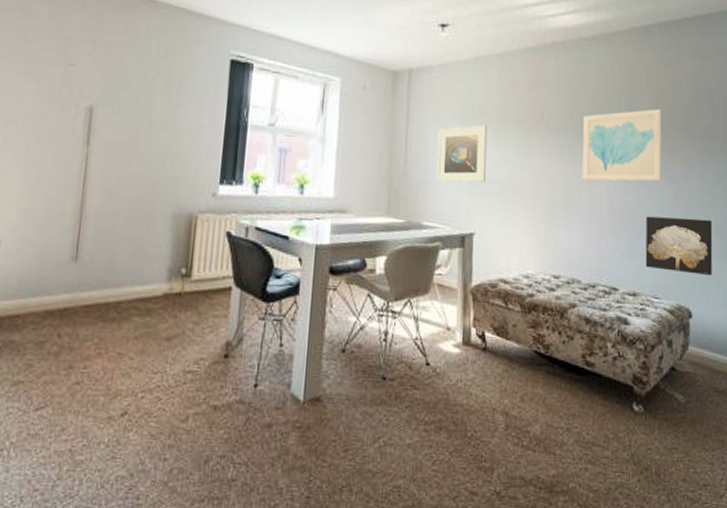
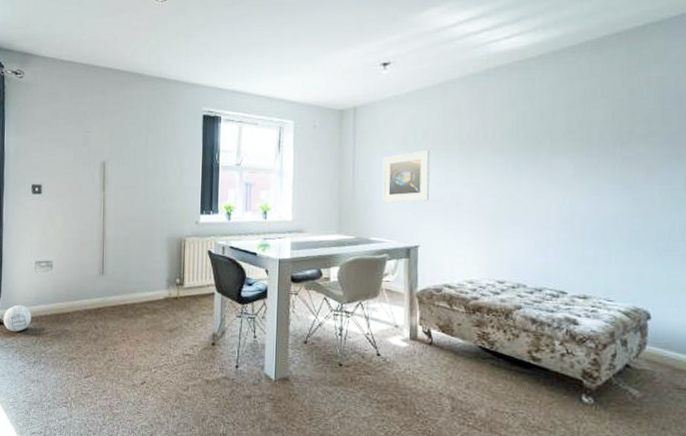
wall art: present [582,108,662,182] -> none [528,118,619,194]
wall art: present [645,216,713,275] -> none [597,224,678,279]

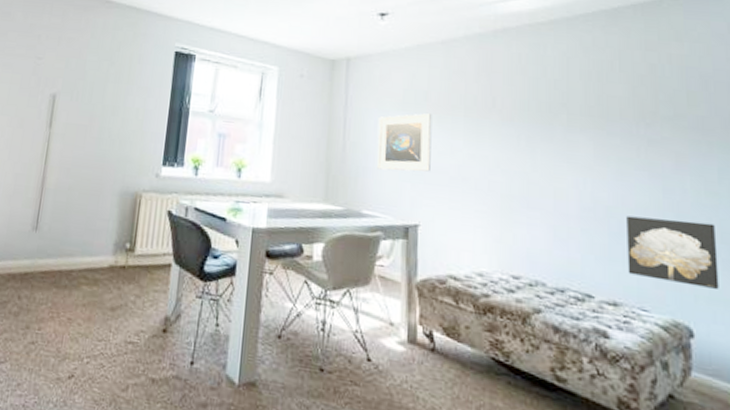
wall art: none [597,224,678,279] -> present [626,215,719,289]

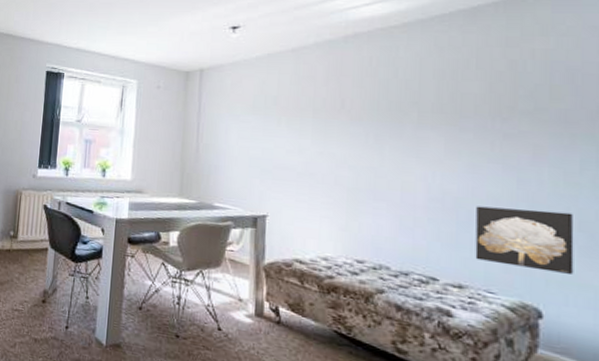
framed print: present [377,112,432,172] -> none [228,115,282,169]

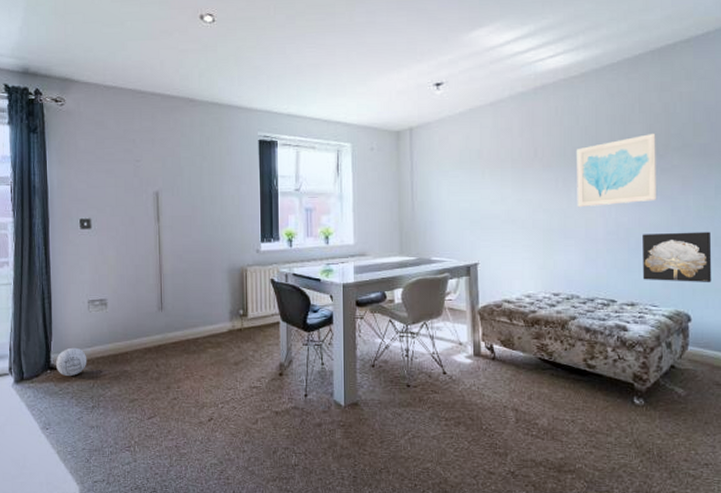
wall art: none [391,92,498,170] -> present [576,133,657,208]

